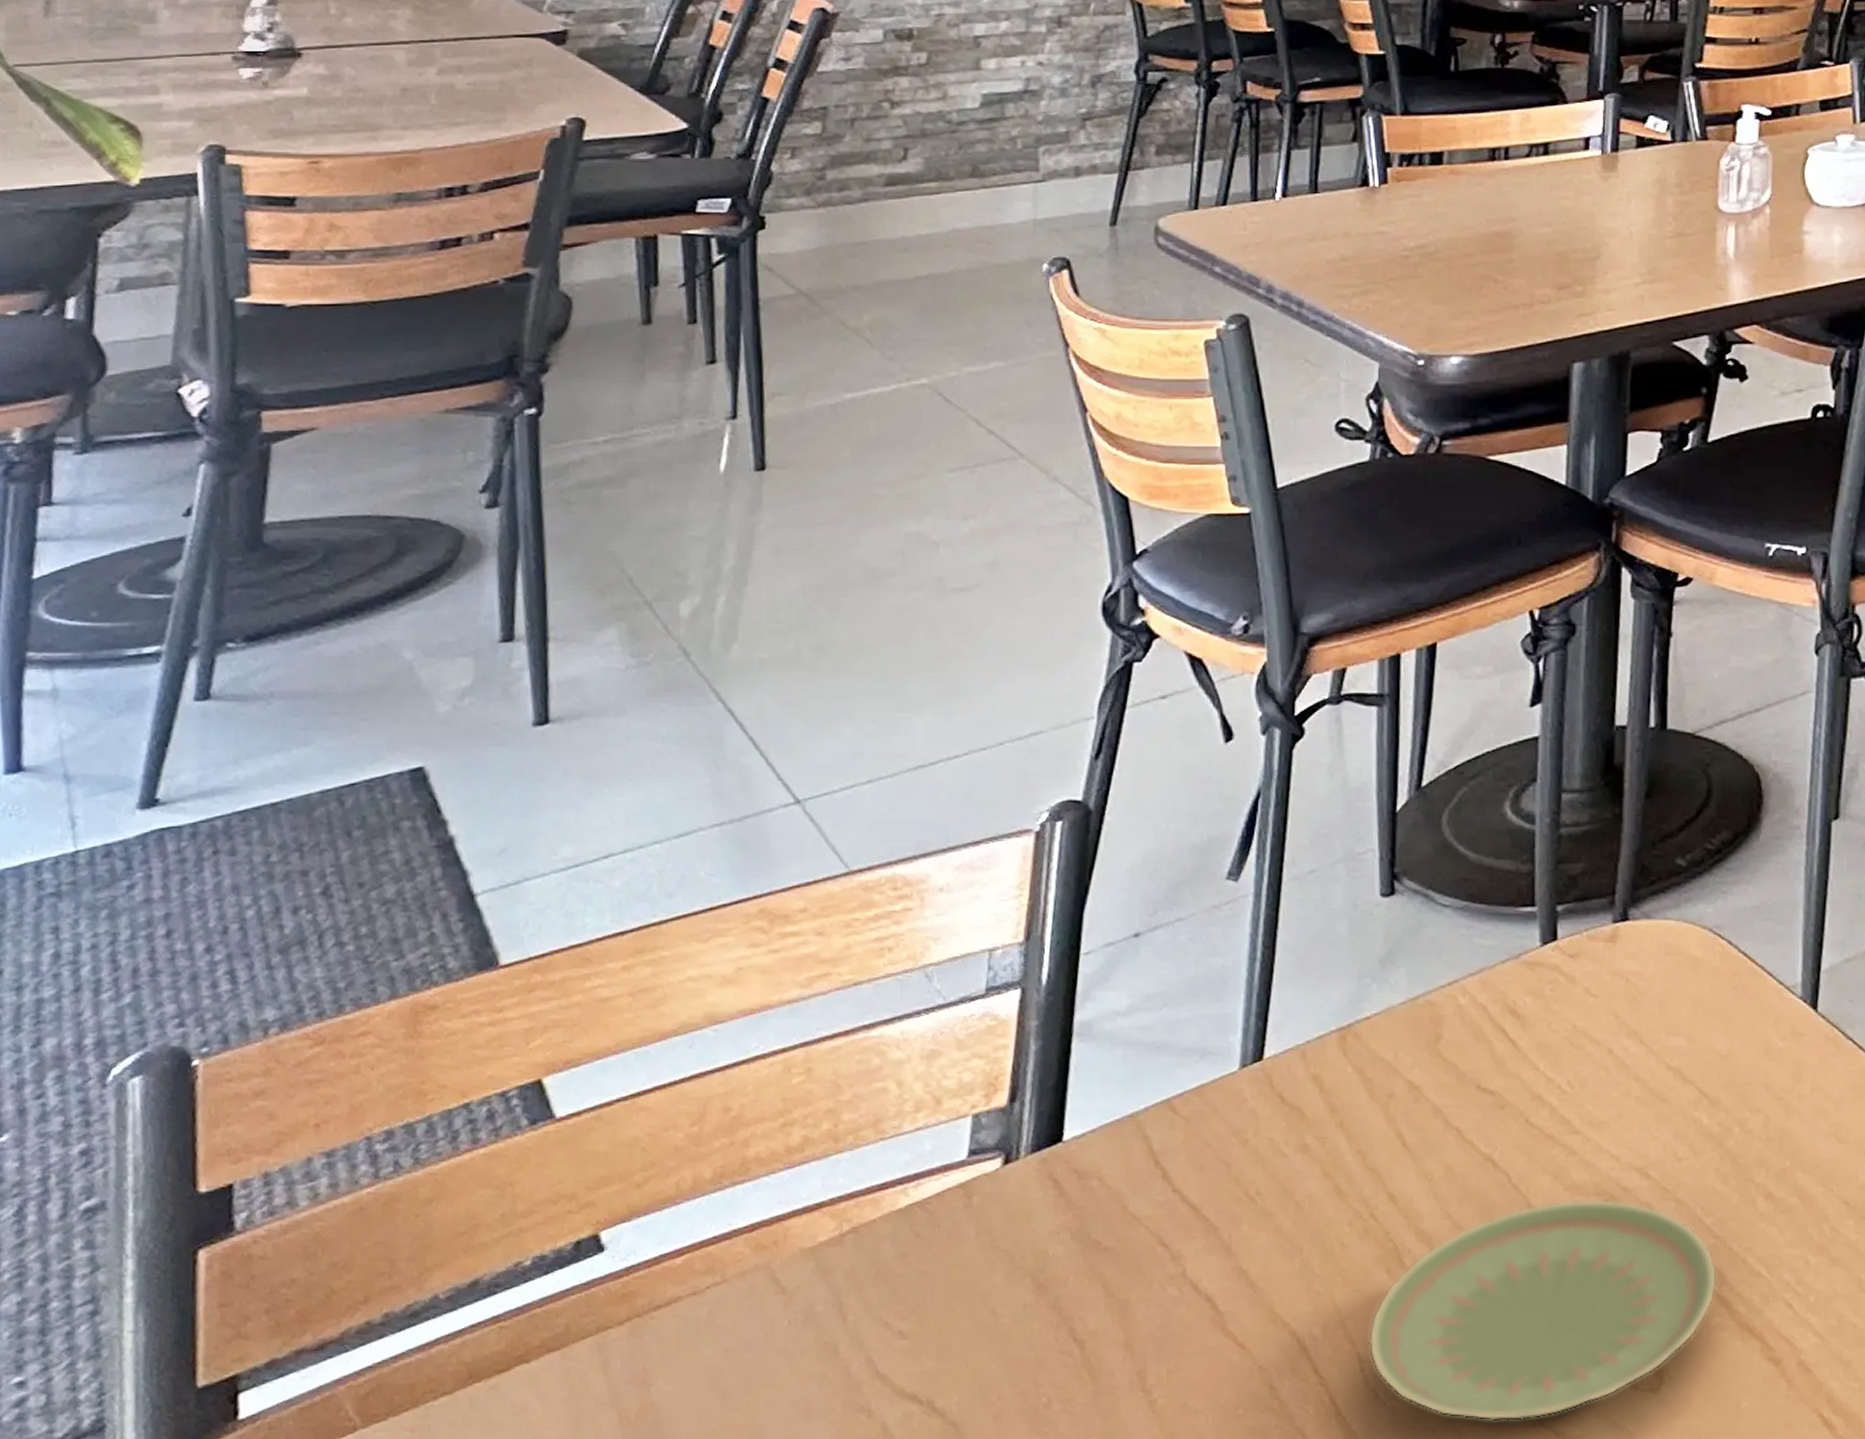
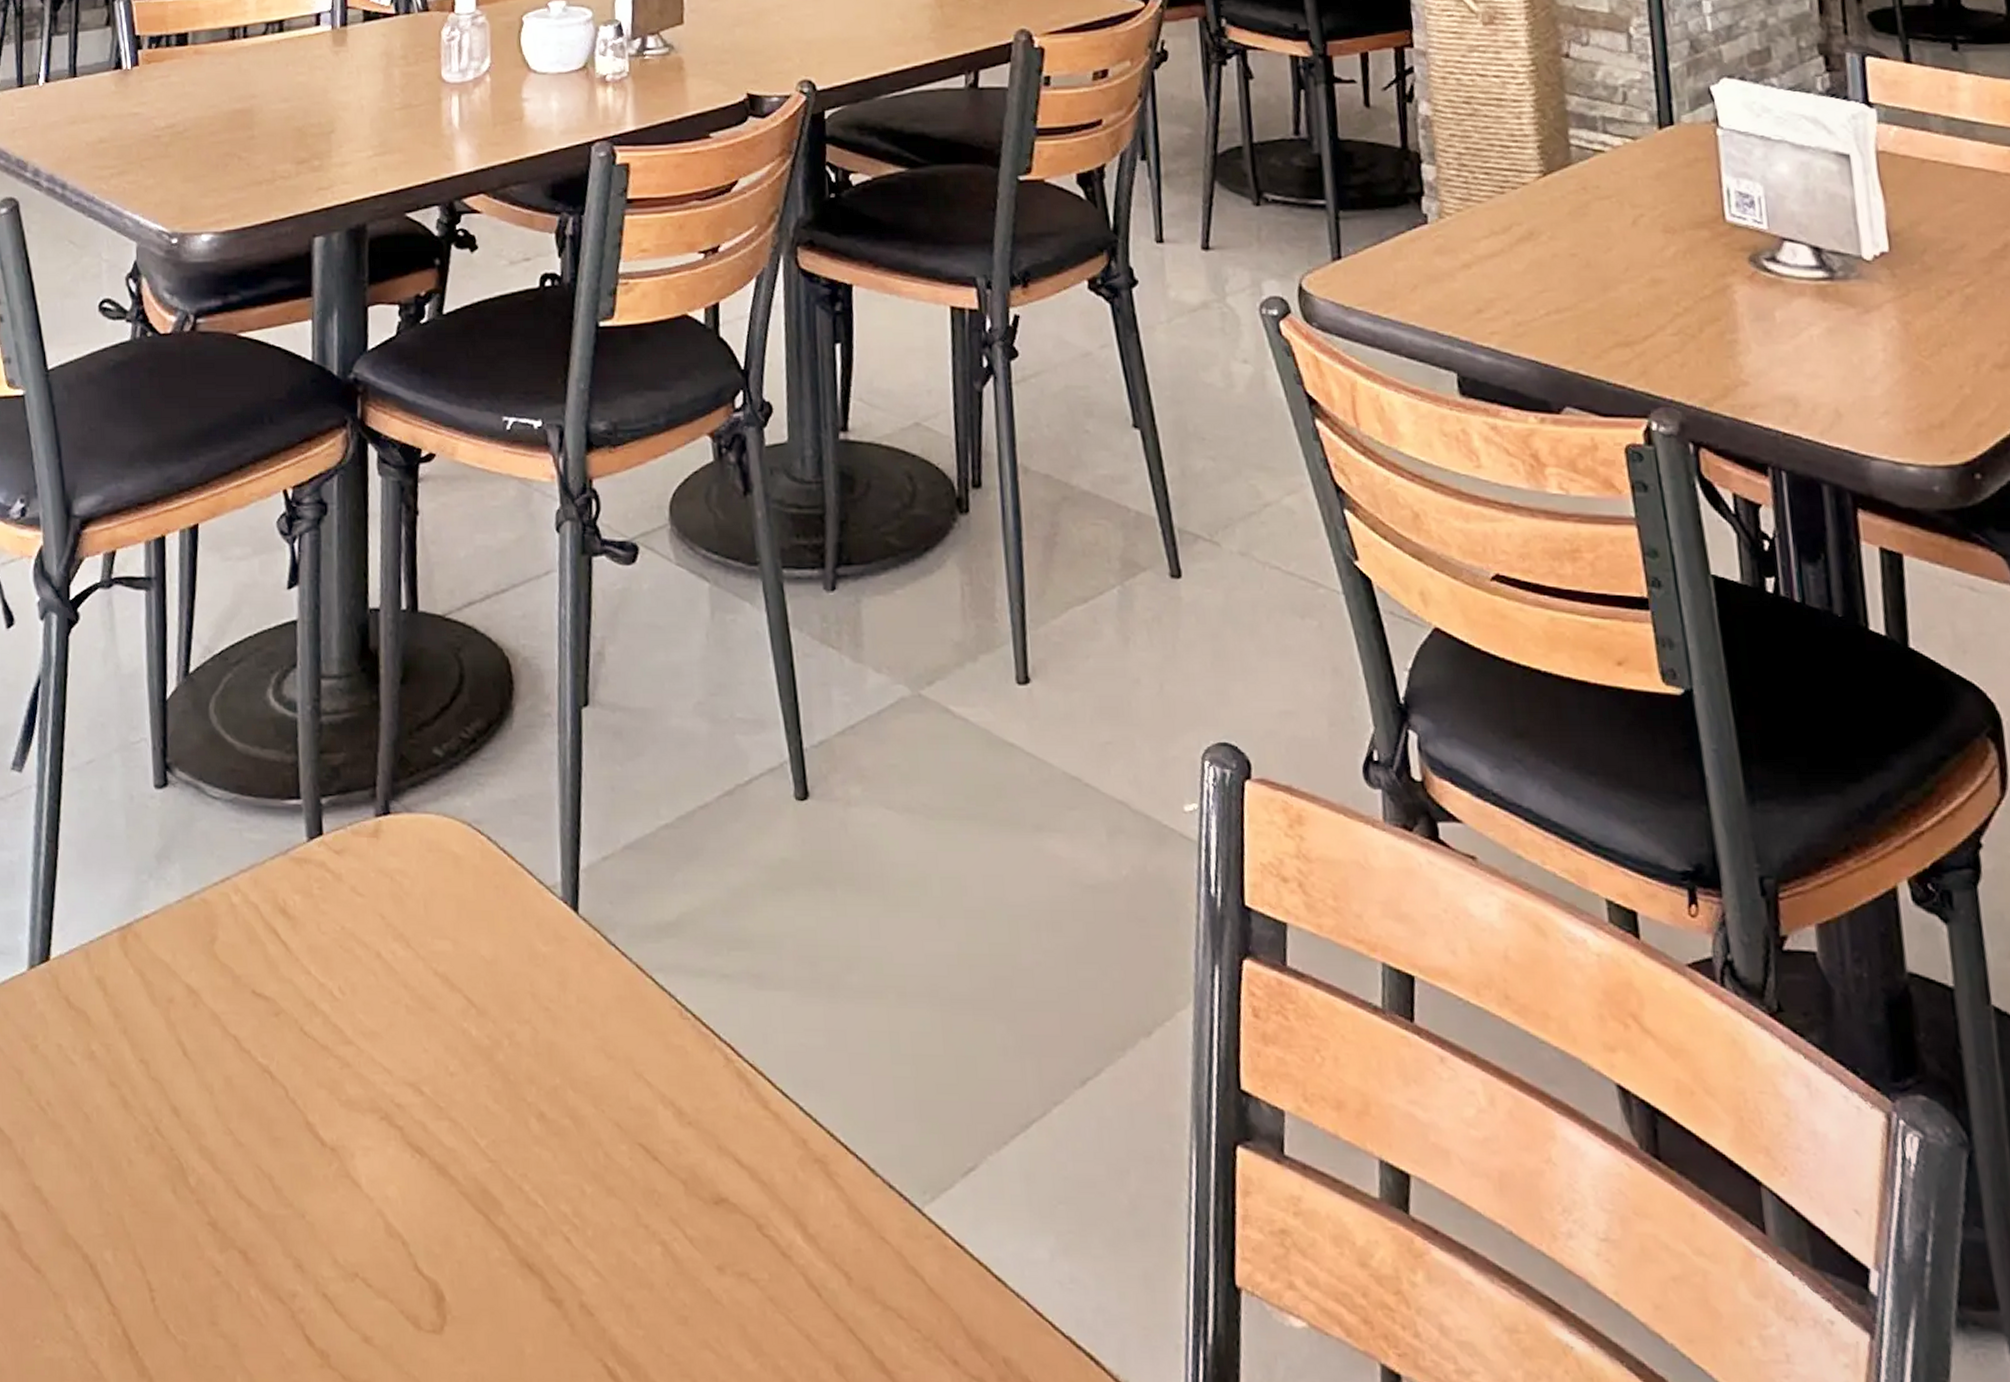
plate: present [1368,1198,1718,1422] -> none [157,1115,495,1362]

